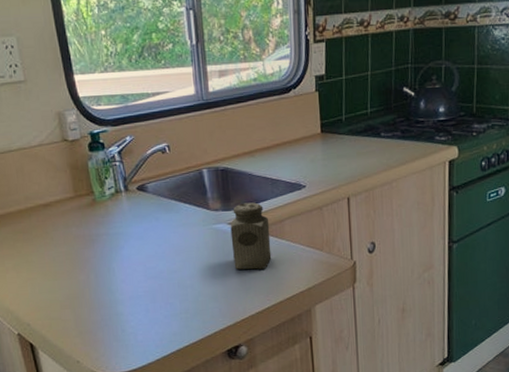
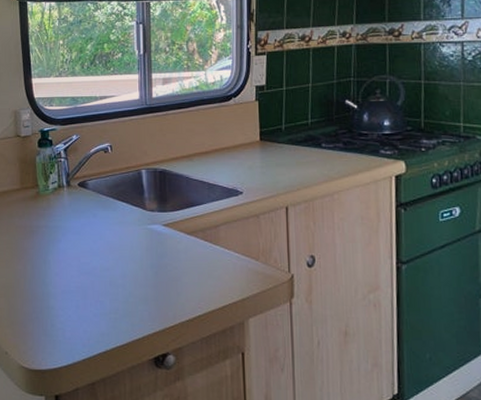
salt shaker: present [230,202,272,270] -> none [165,205,205,274]

